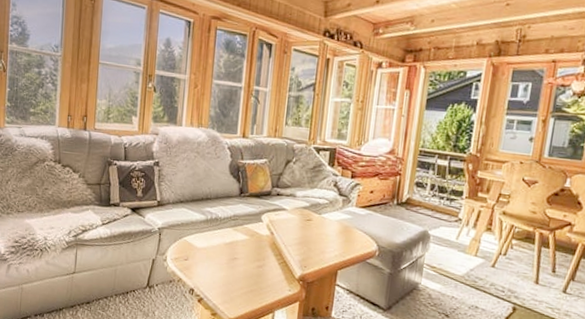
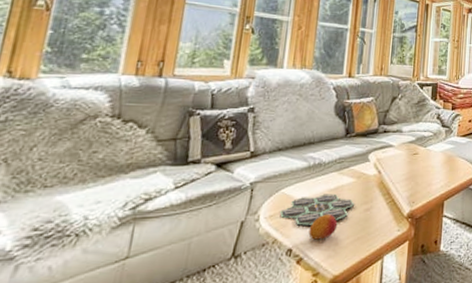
board game: none [183,246,249,273] -> present [280,194,355,227]
fruit: none [207,264,233,286] -> present [308,214,338,240]

